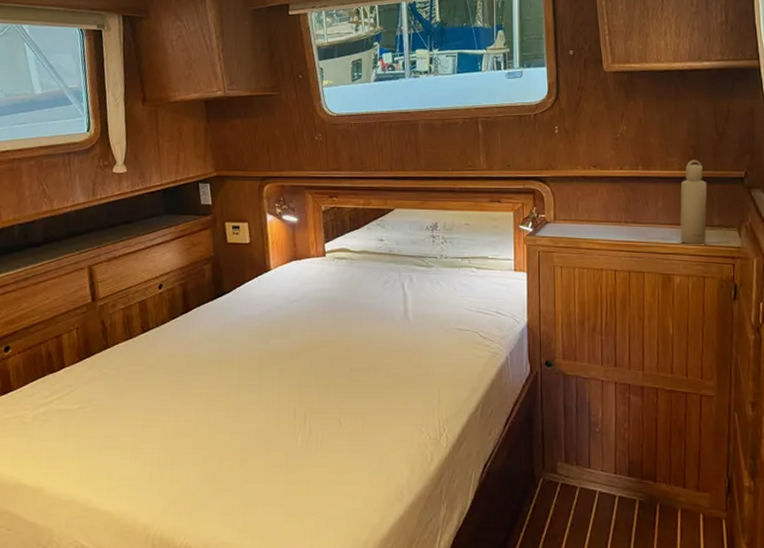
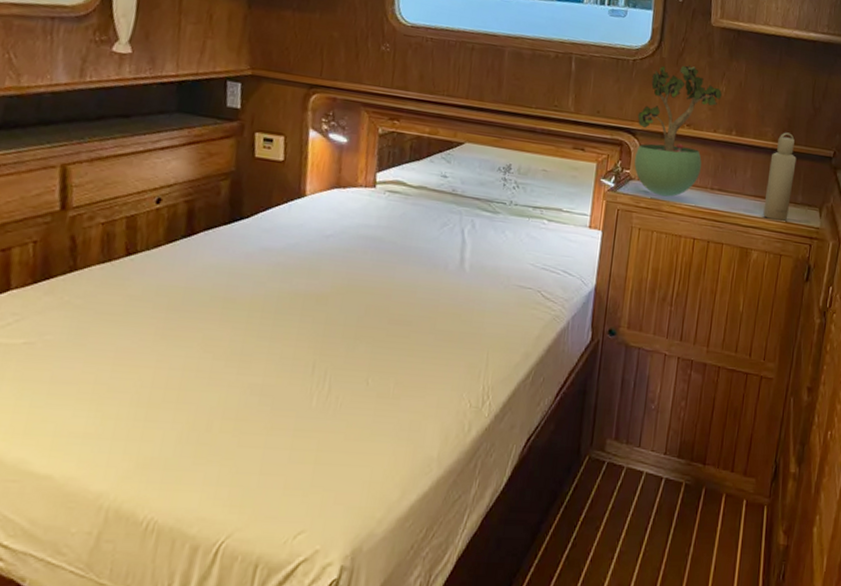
potted plant: none [545,112,623,235] -> present [634,65,722,197]

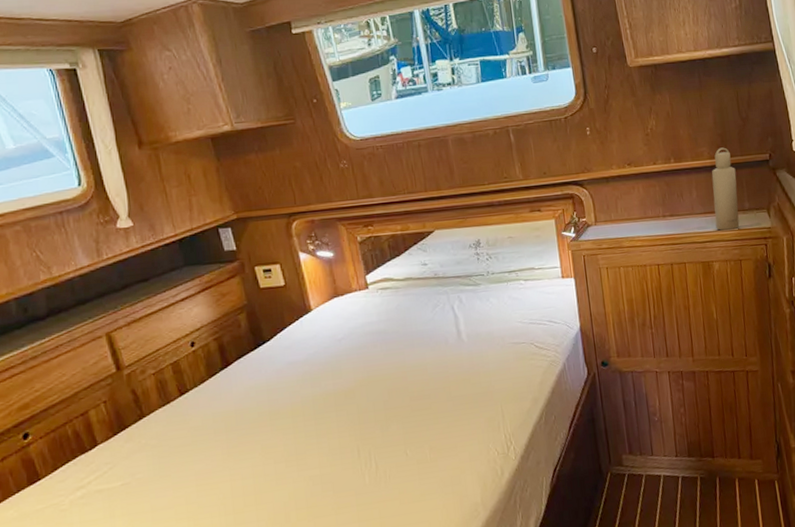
potted plant: present [634,65,722,197] -> none [580,109,653,235]

